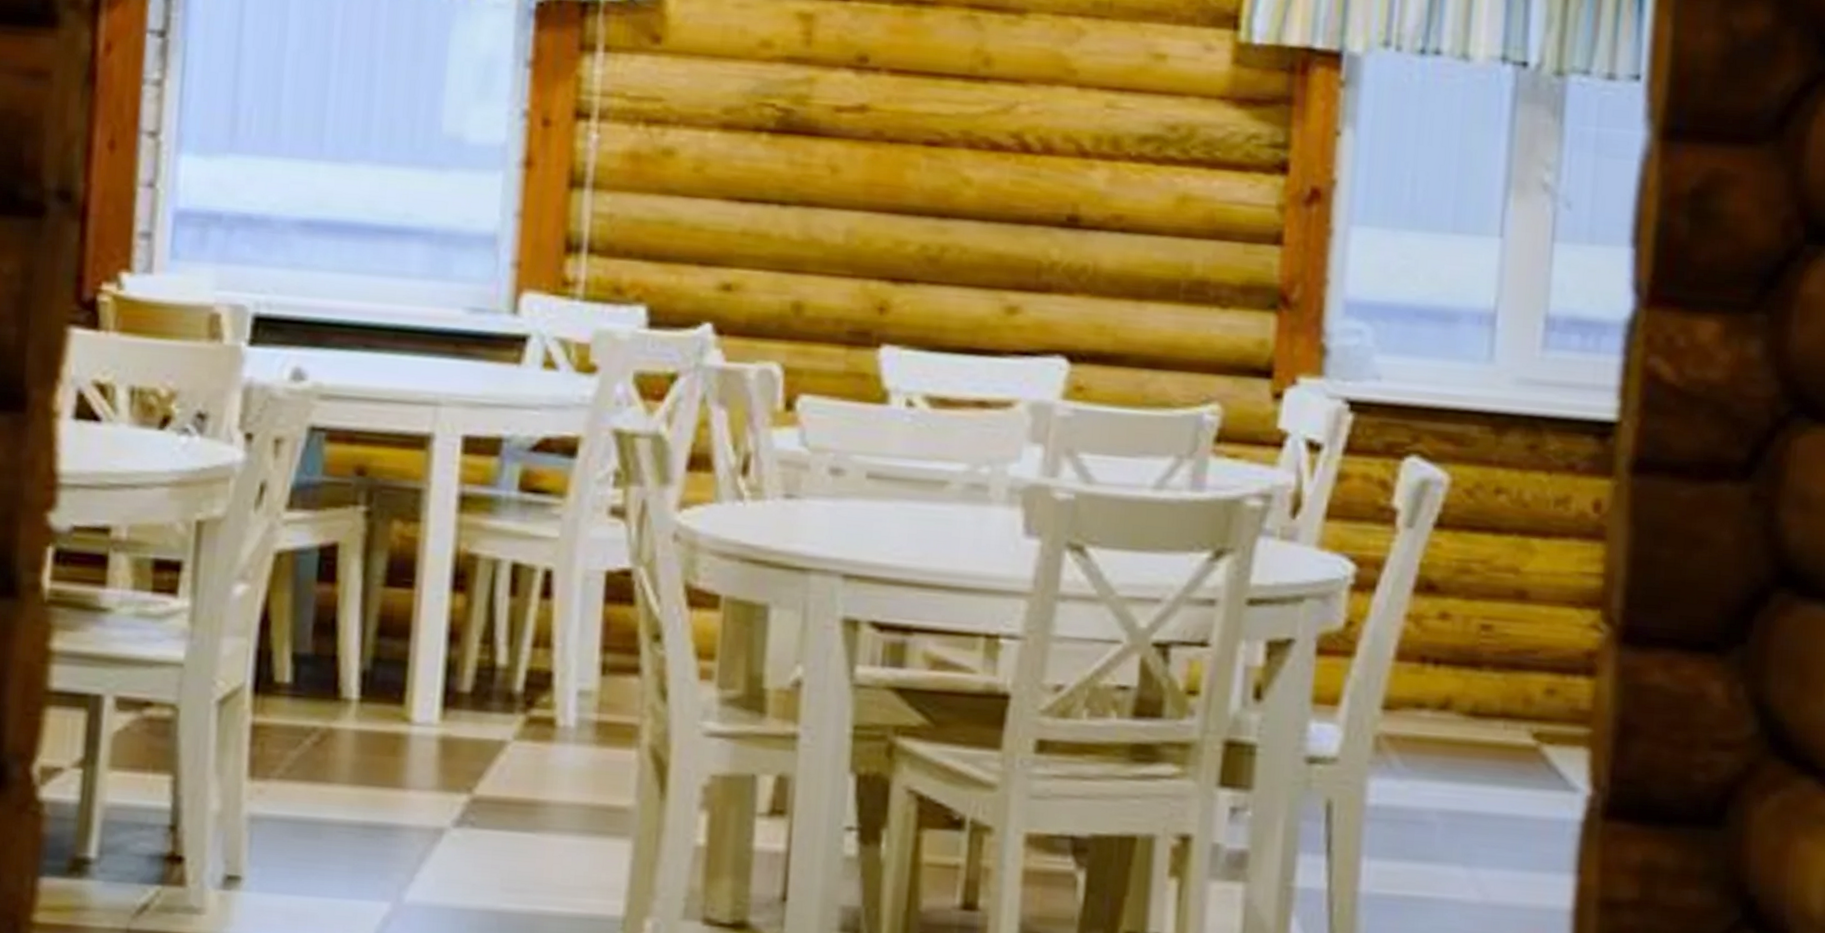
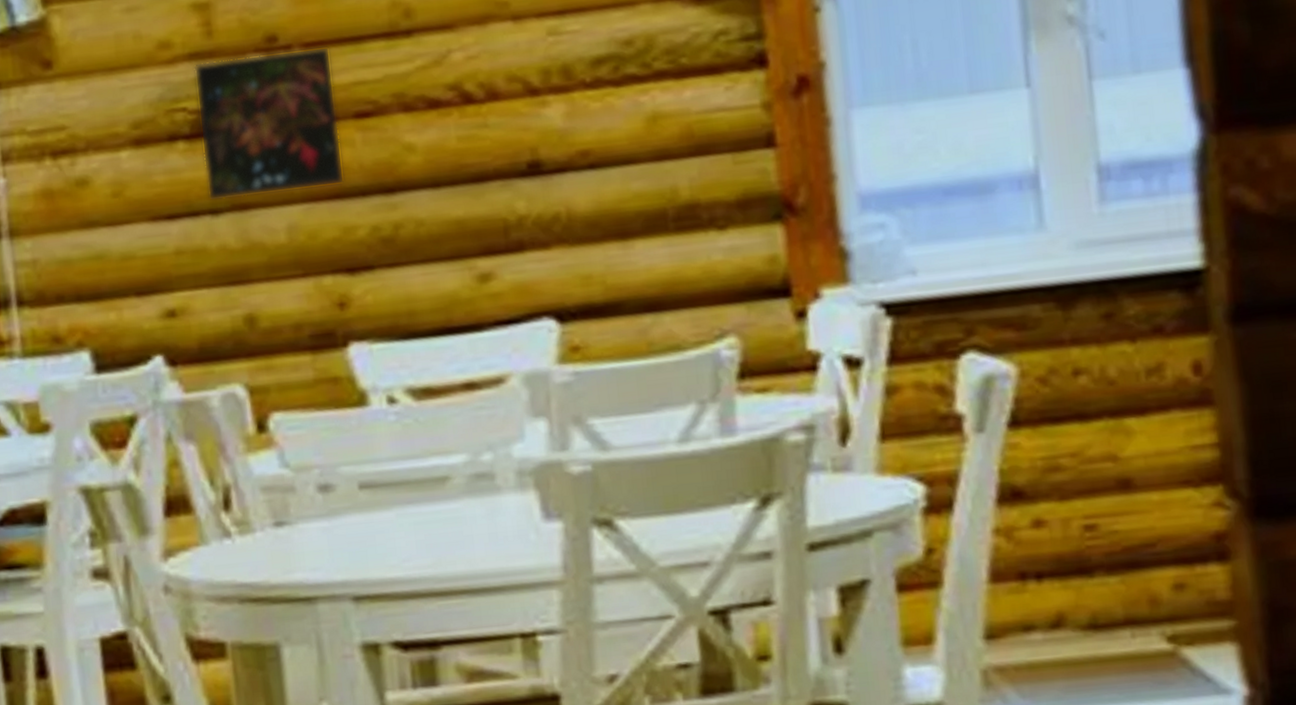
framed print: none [780,67,913,202] -> present [194,46,345,200]

